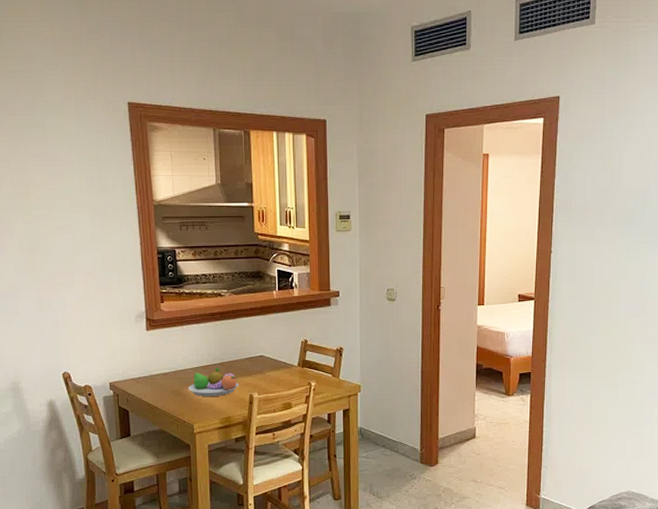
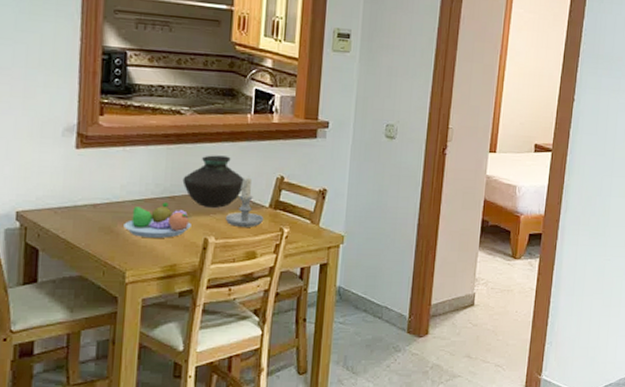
vase: none [228,327,276,369] -> present [182,155,244,208]
candle: none [264,341,295,384] -> present [225,175,264,227]

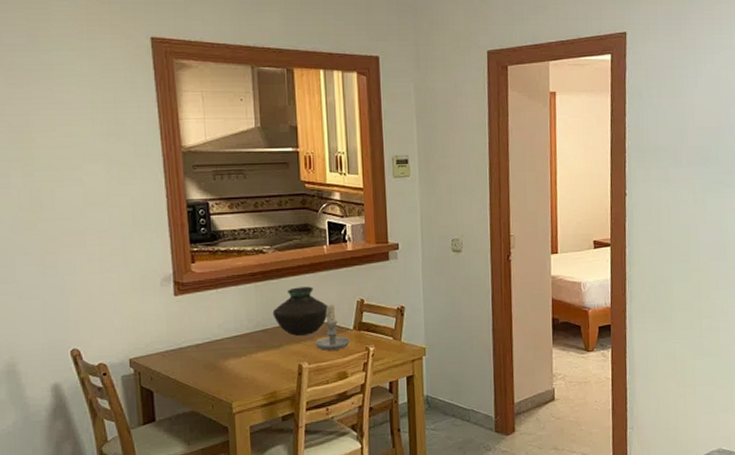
fruit bowl: present [123,202,191,238] -> none [225,335,285,370]

